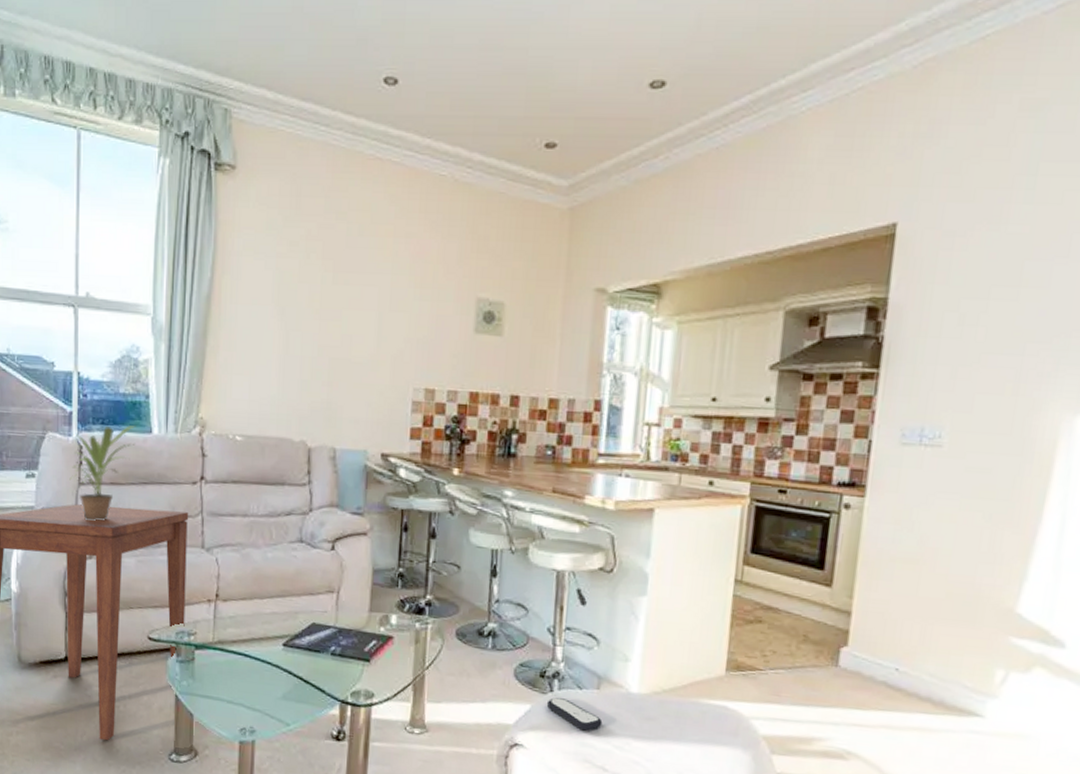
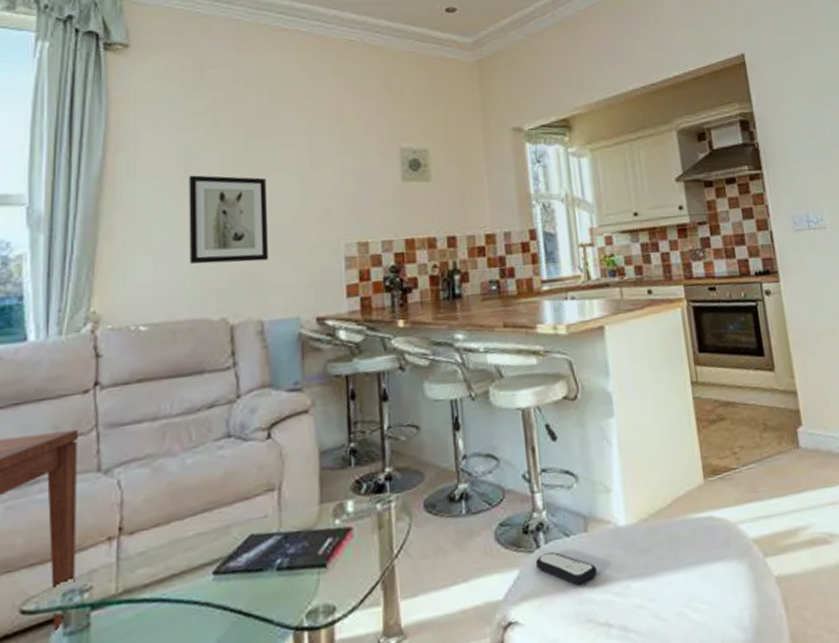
wall art: none [278,304,348,394] -> present [188,175,268,265]

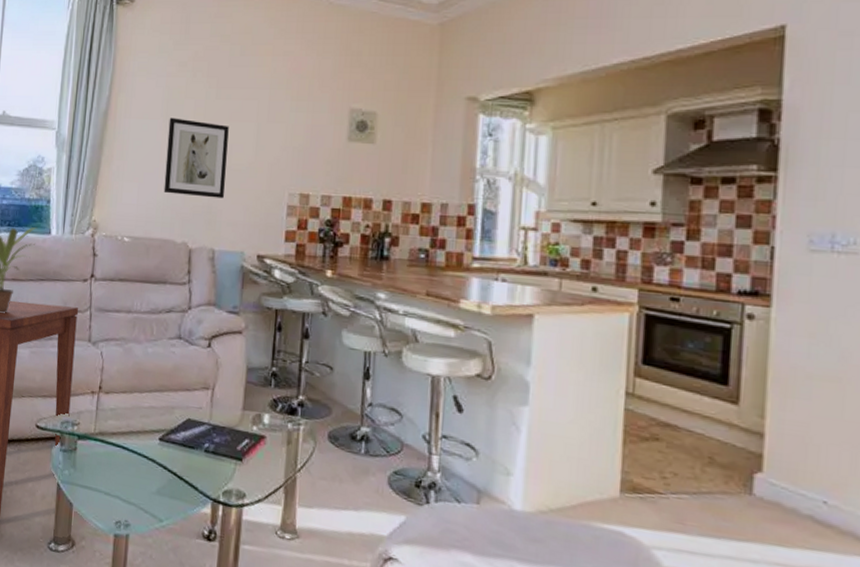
remote control: present [536,551,598,585] -> none [423,510,484,550]

